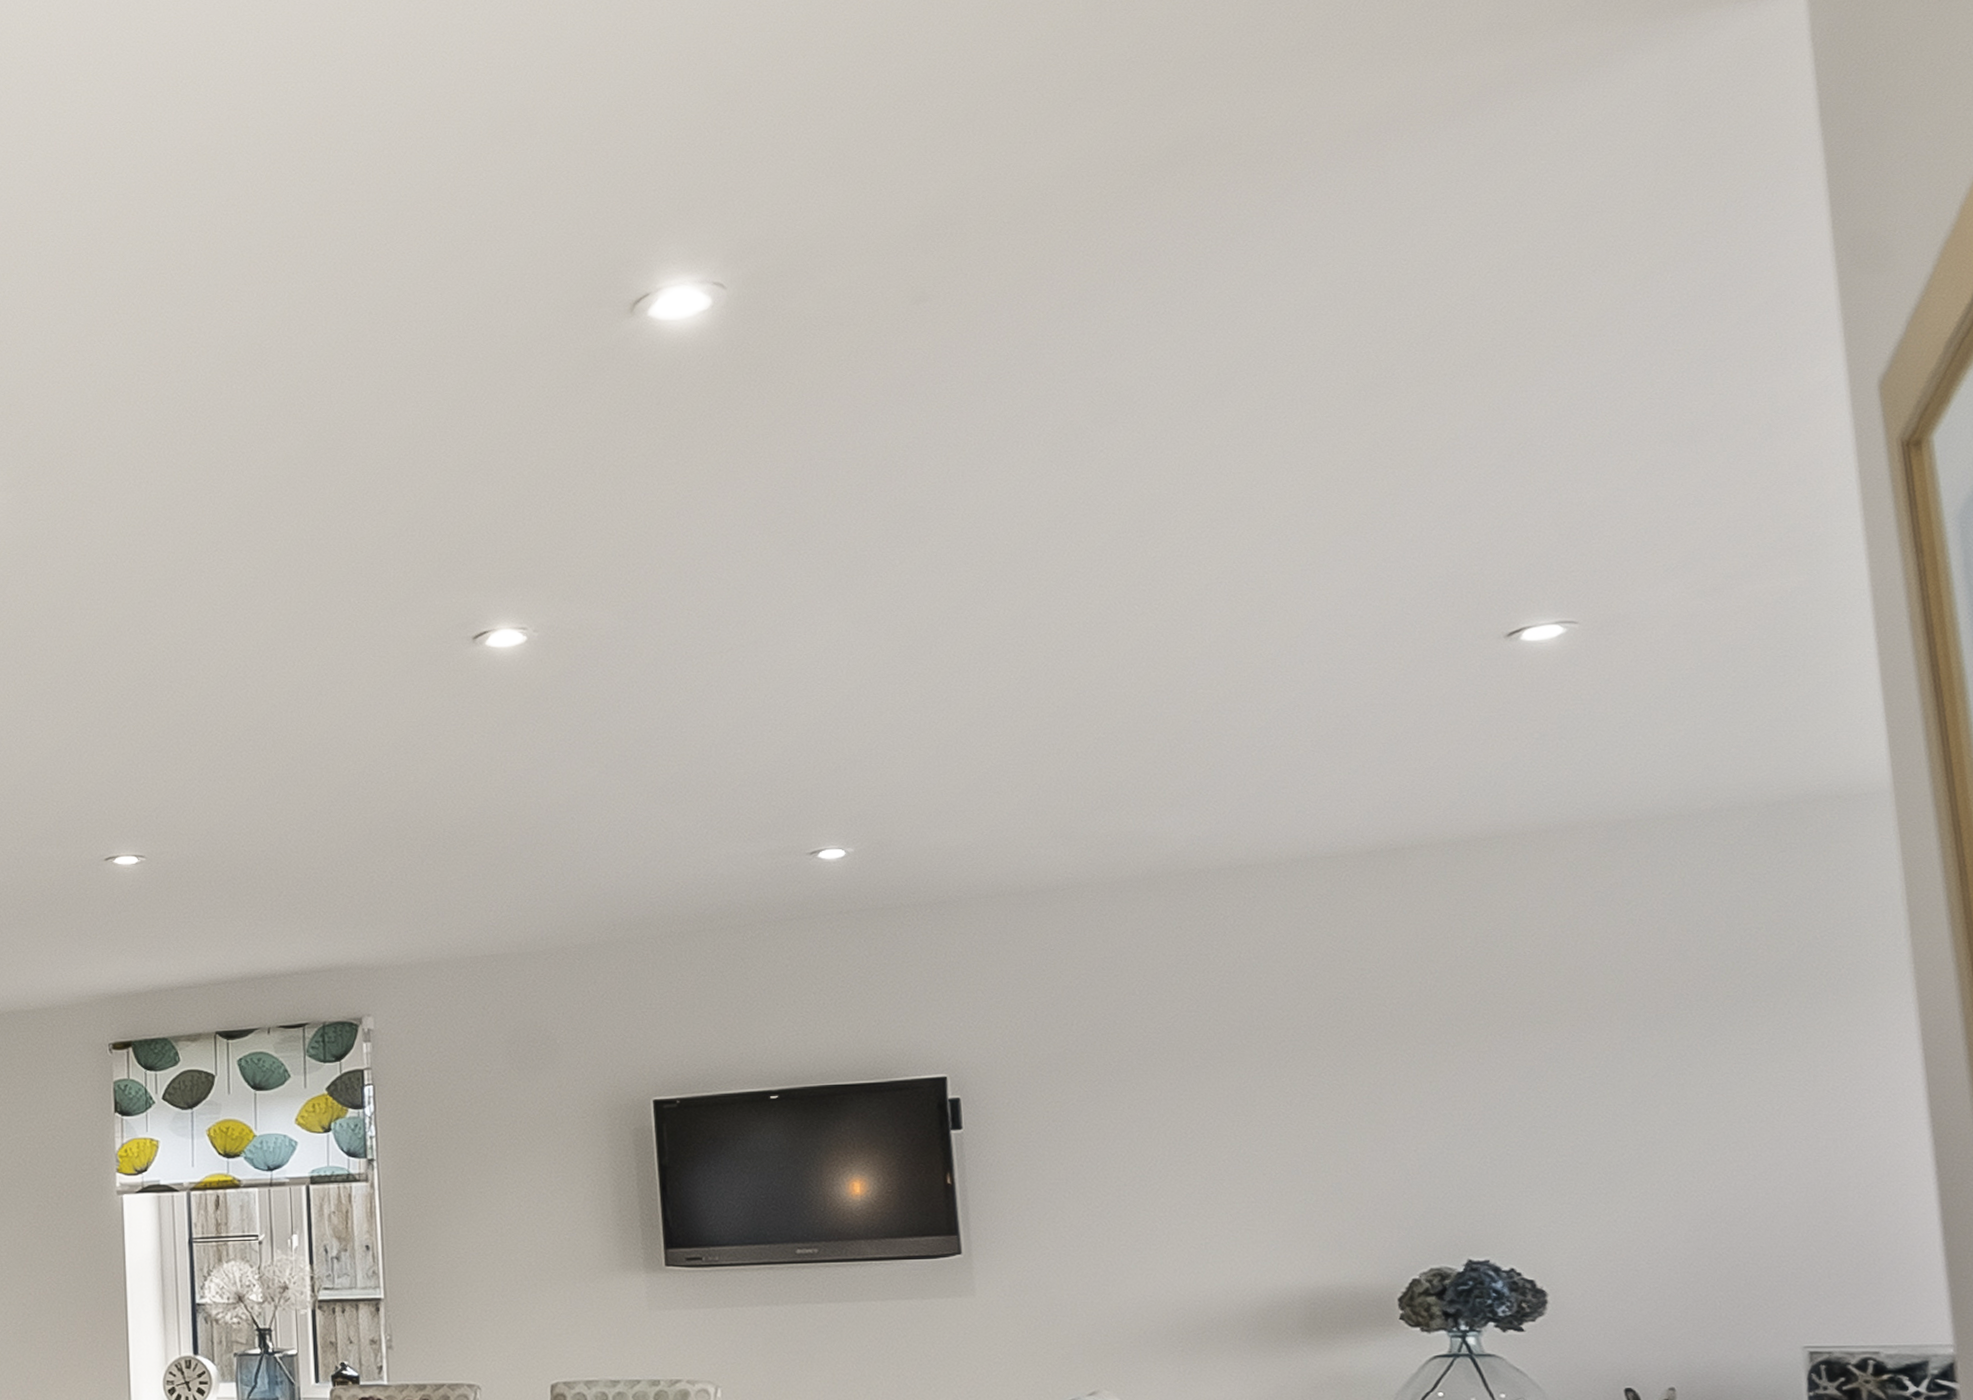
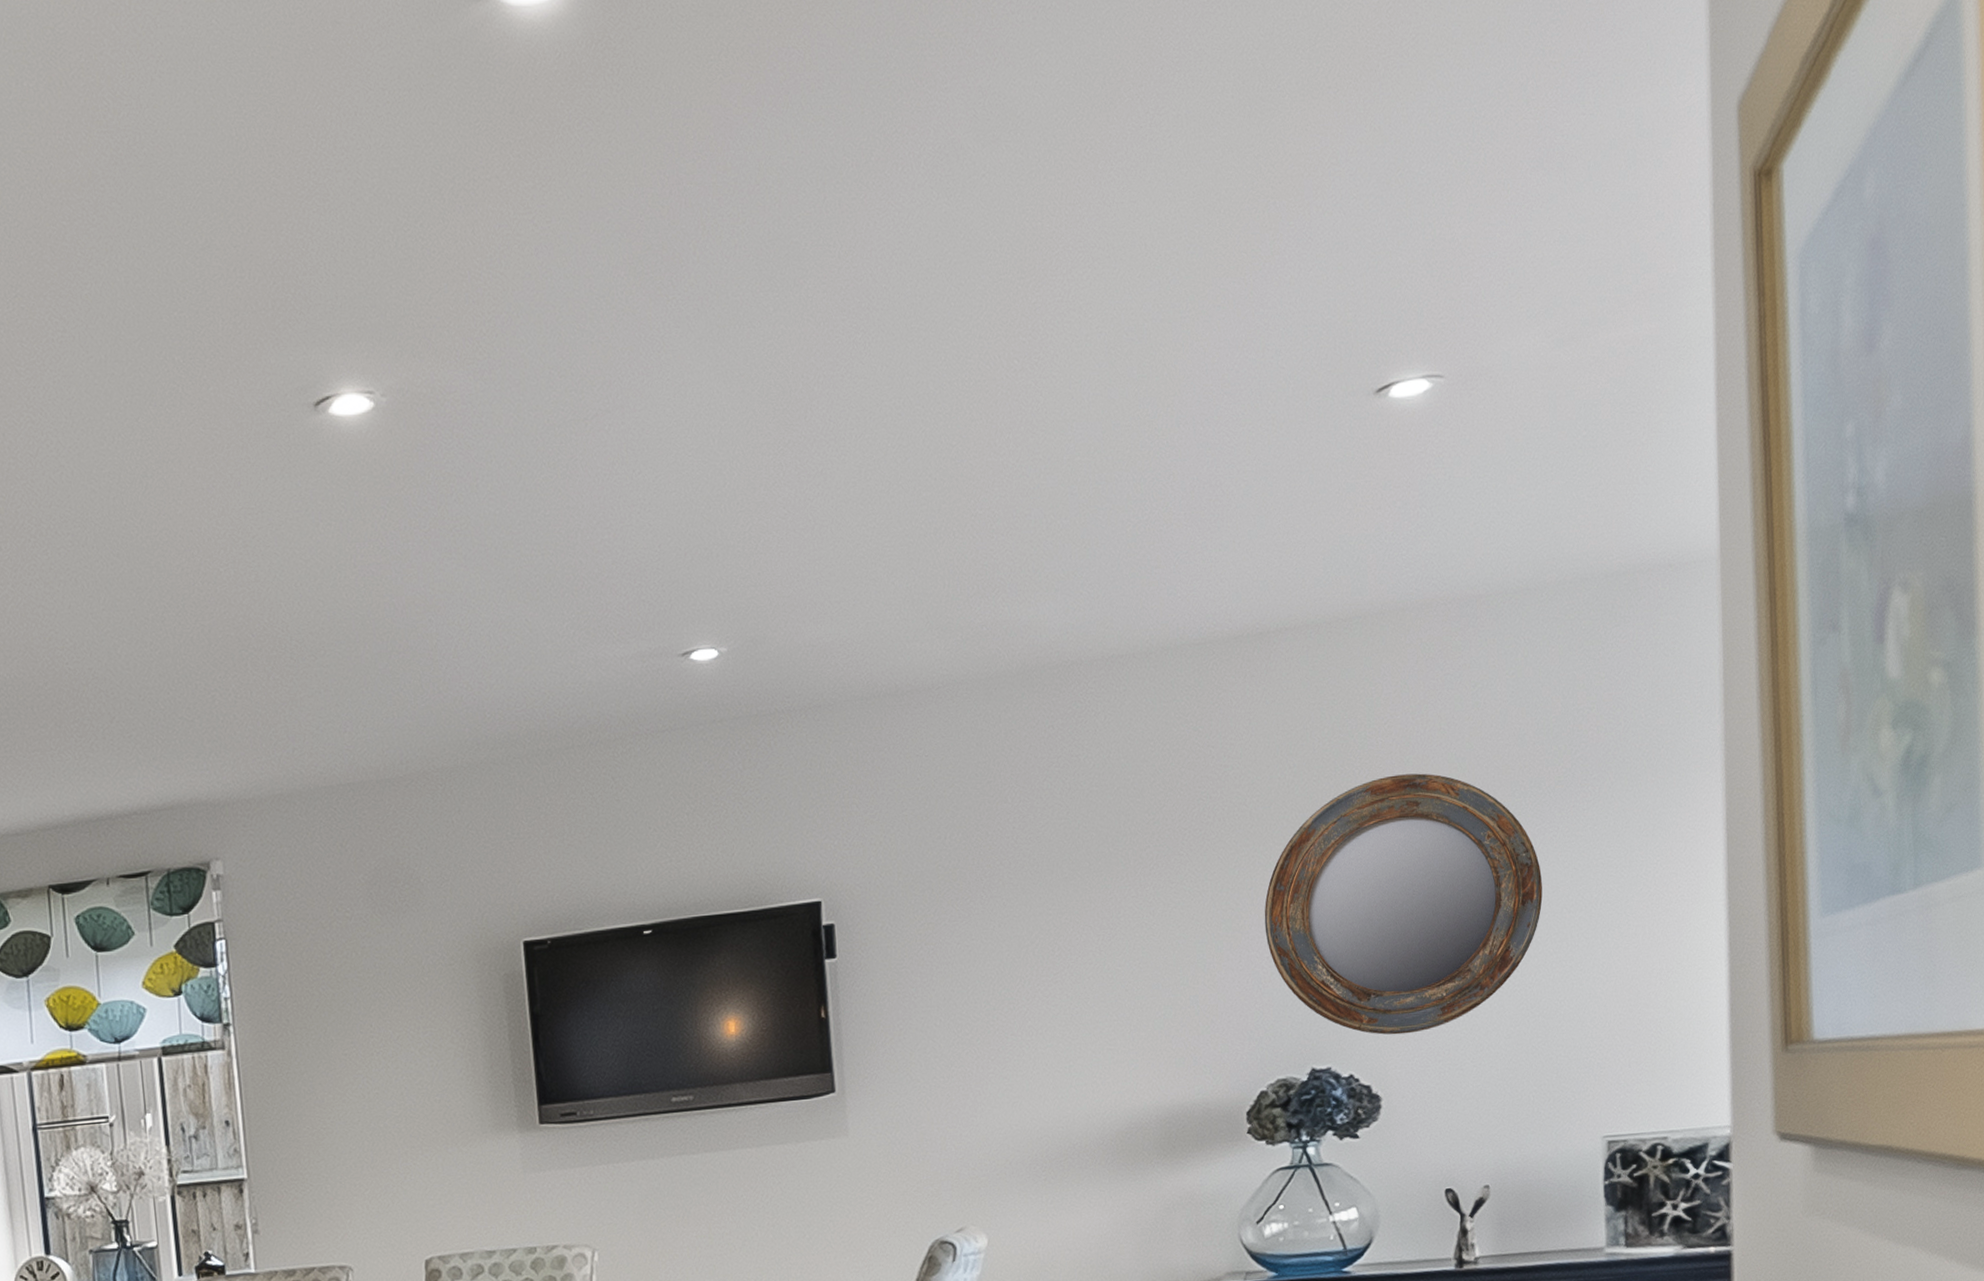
home mirror: none [1409,983,1718,1232] -> present [1264,773,1543,1035]

